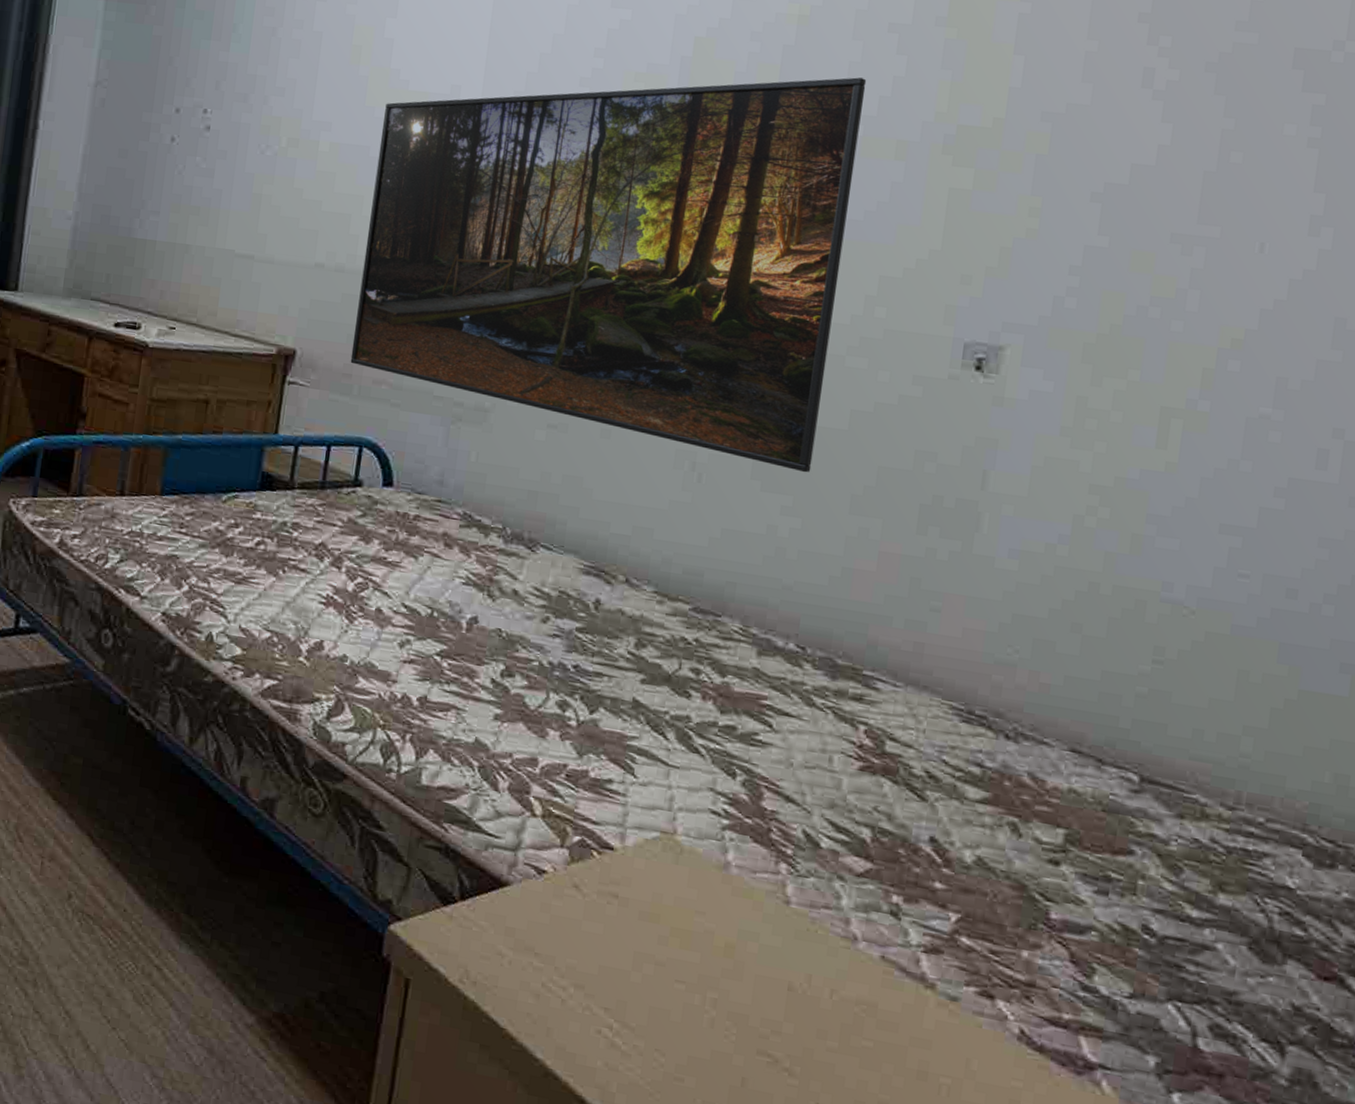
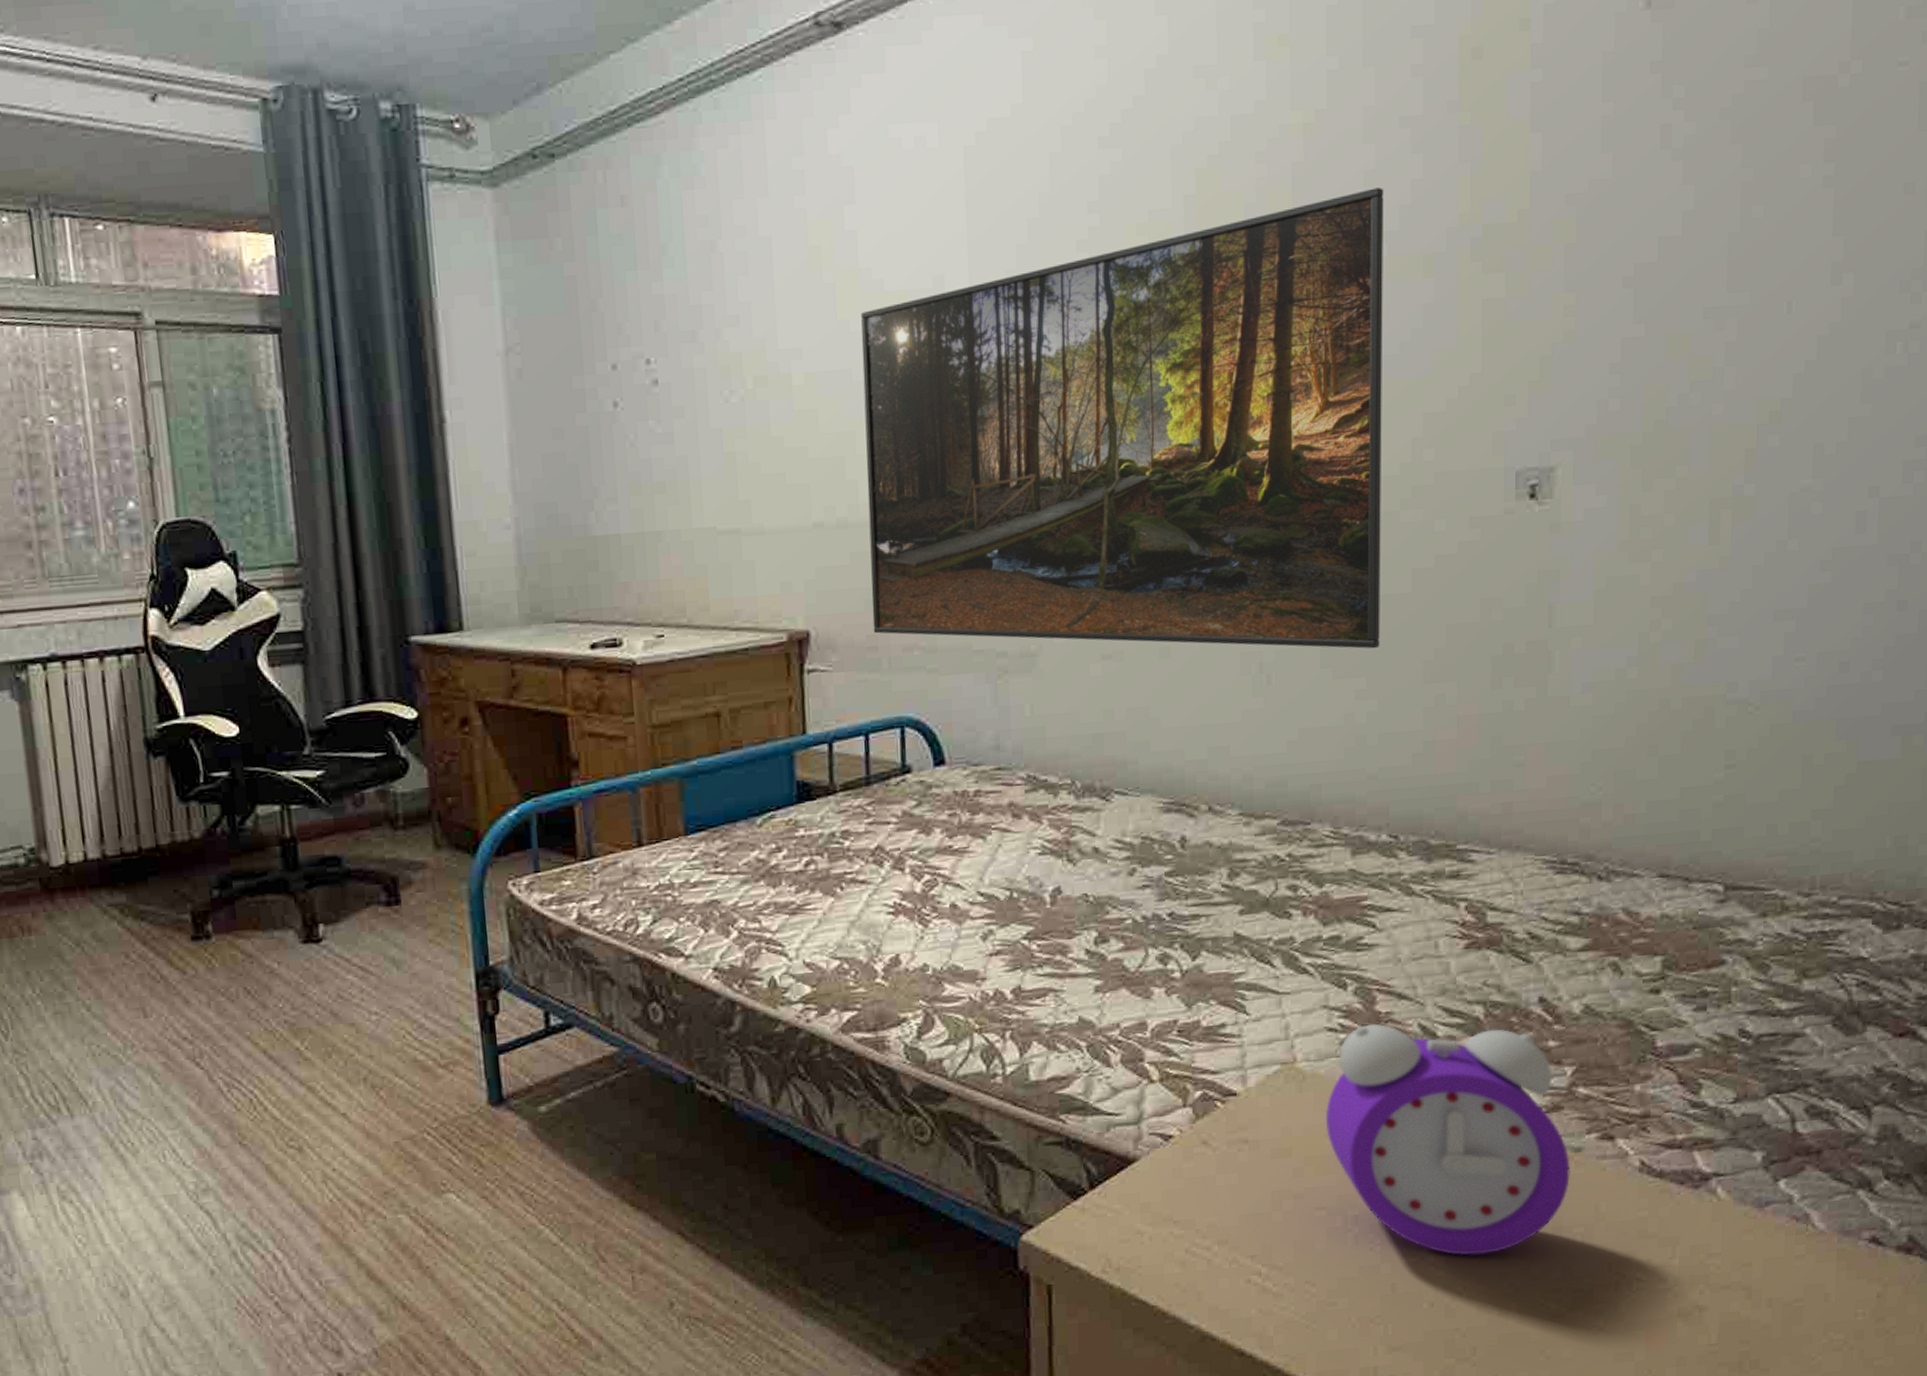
alarm clock: none [696,817,944,1078] -> present [1325,1024,1570,1256]

